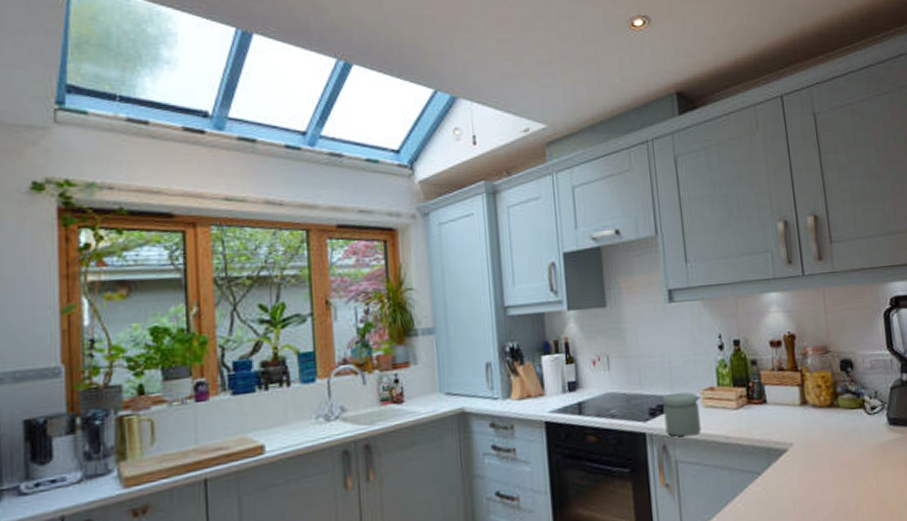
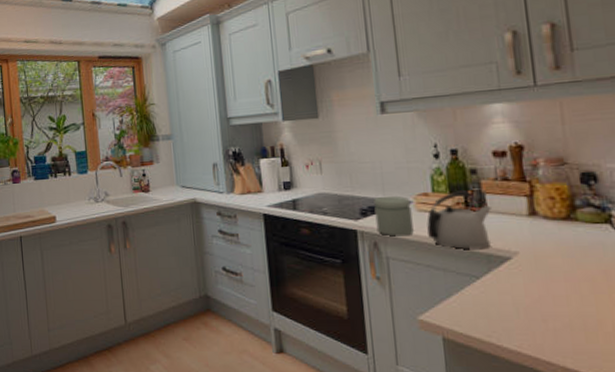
kettle: none [713,382,770,446] -> present [426,190,491,249]

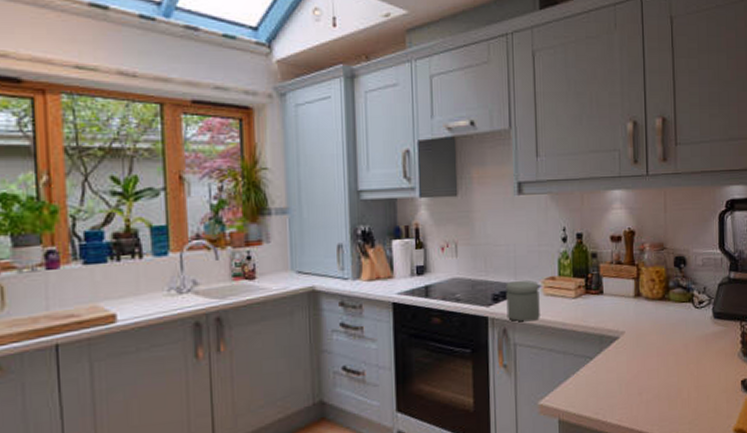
kettle: present [426,190,491,249] -> none [552,274,606,332]

